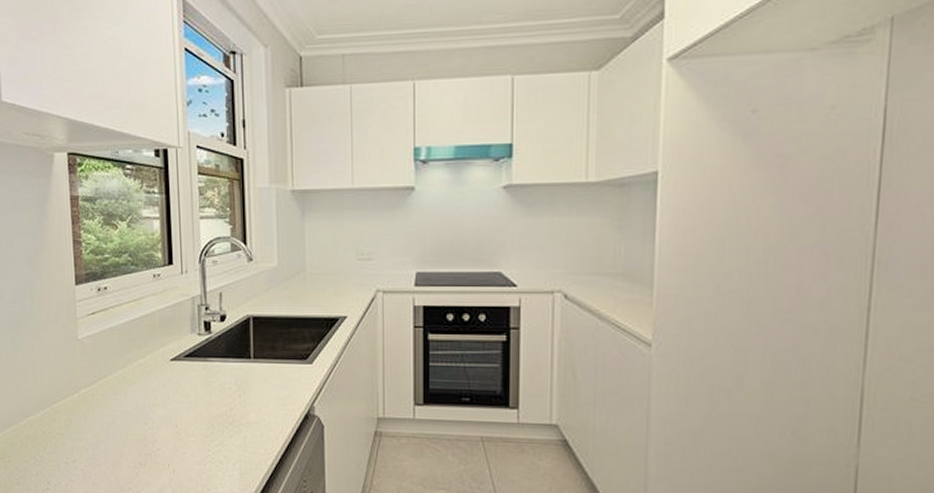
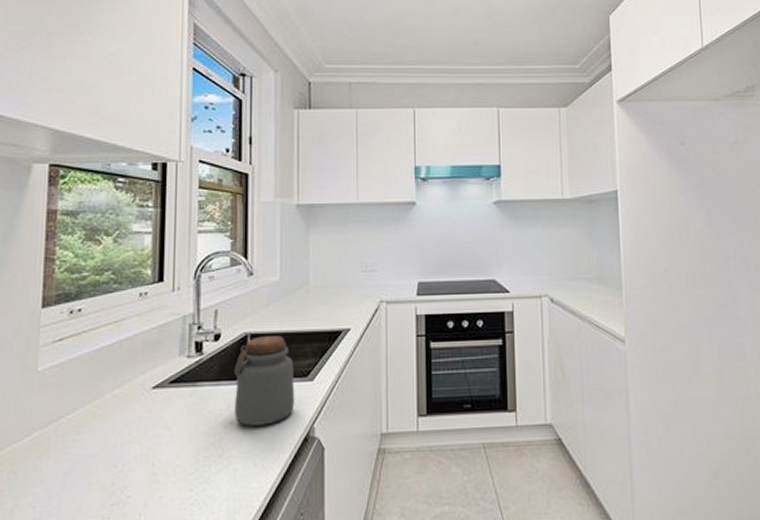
jar: none [239,319,296,401] -> present [234,336,295,426]

